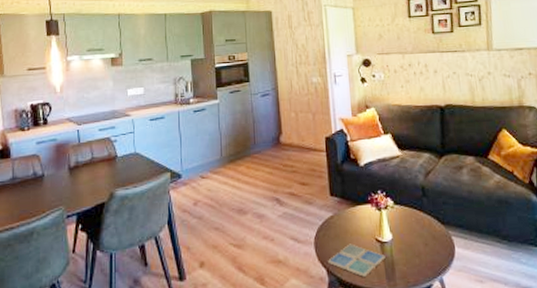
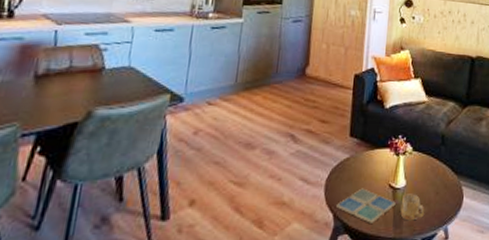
mug: none [390,246,417,273] -> present [400,194,425,221]

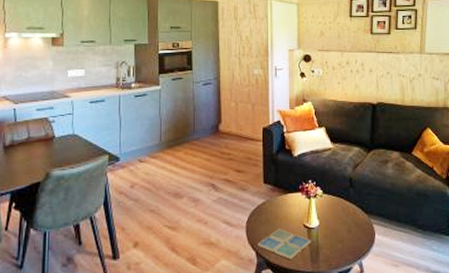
mug: present [400,194,425,221] -> none [316,232,339,257]

